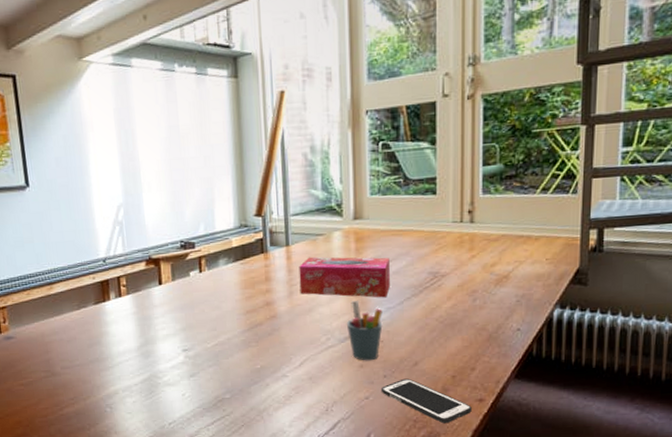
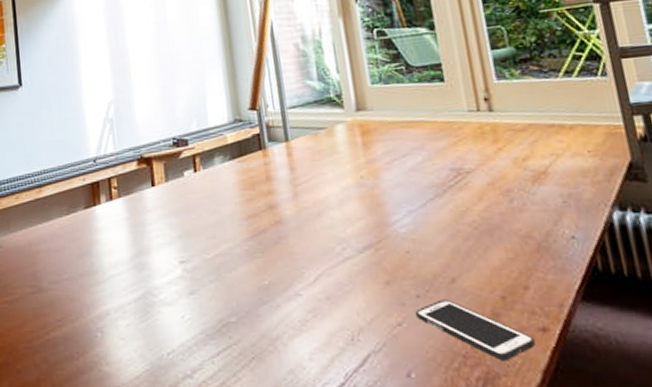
tissue box: present [299,256,390,298] -> none [301,152,408,199]
pen holder: present [346,301,383,361] -> none [362,203,407,277]

